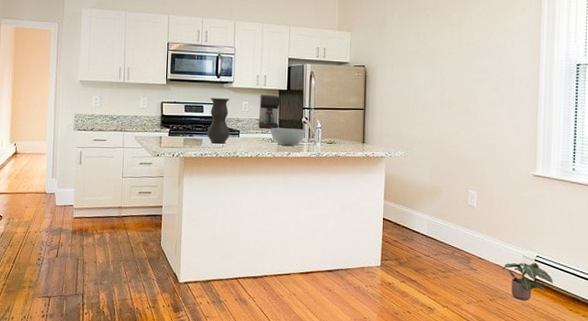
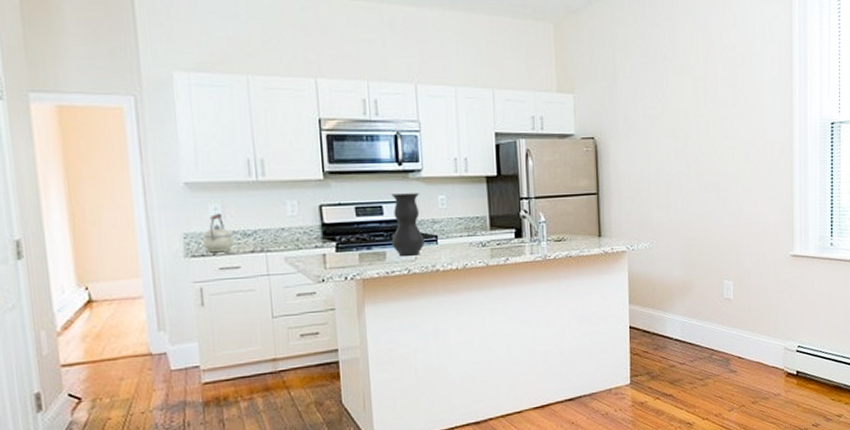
kettle: none [85,102,105,129] -> present [202,212,234,253]
coffee maker: present [258,94,280,130] -> none [461,183,491,231]
bowl: present [270,128,307,146] -> none [479,225,527,250]
potted plant: present [502,262,553,301] -> none [764,353,815,398]

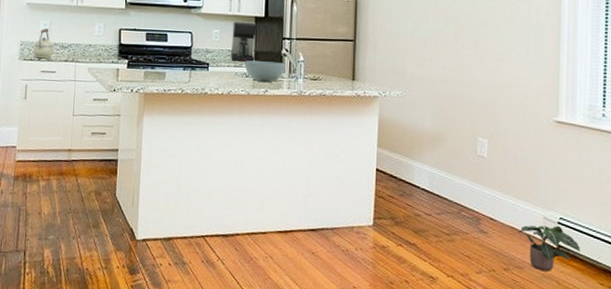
vase: present [391,193,425,256] -> none [171,25,199,78]
coffee maker: none [461,183,491,231] -> present [230,22,256,63]
bowl: none [479,225,527,250] -> present [244,60,287,82]
potted plant: none [764,353,815,398] -> present [519,225,580,272]

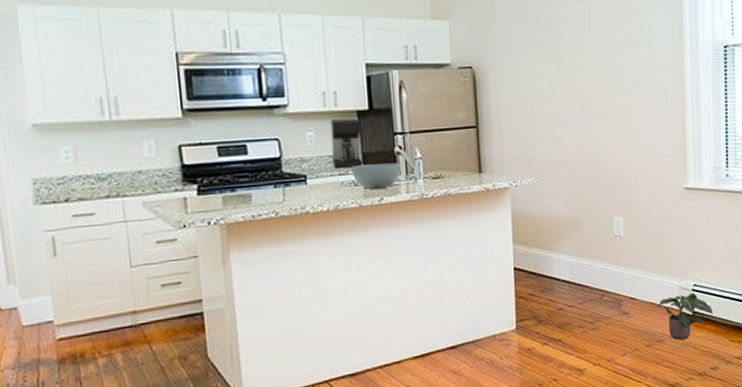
kettle: present [32,28,55,59] -> none [52,155,88,199]

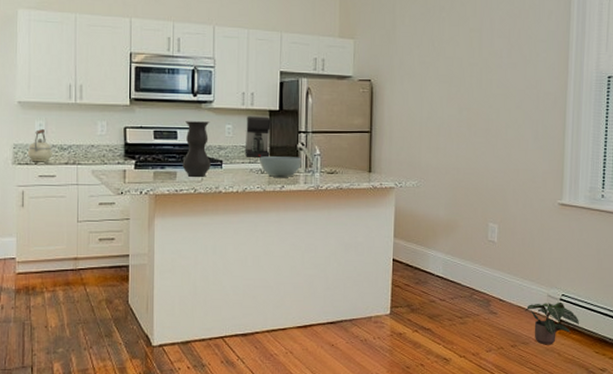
kettle: none [52,155,88,199] -> present [27,128,53,162]
vase: none [256,130,293,198] -> present [182,121,211,177]

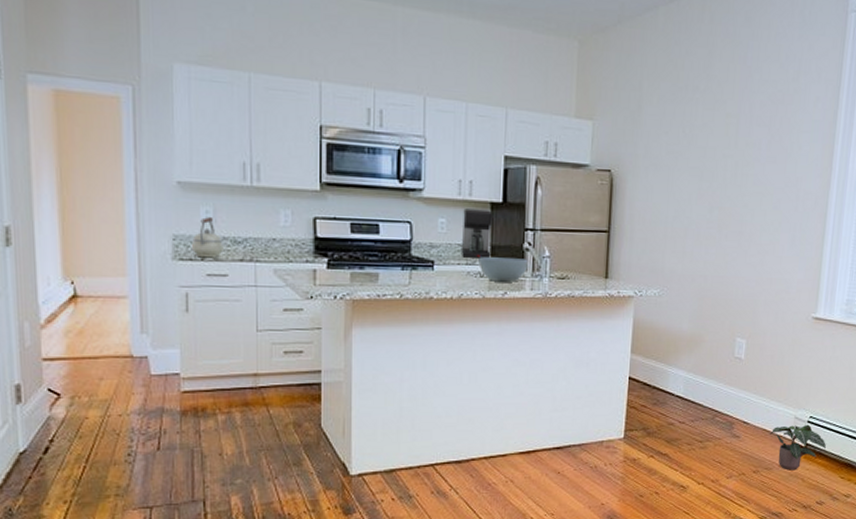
vase: present [182,121,211,177] -> none [385,212,420,280]

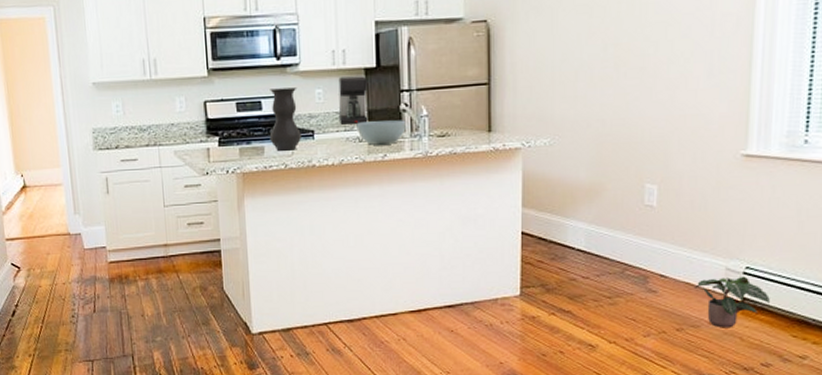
kettle: present [190,216,223,258] -> none [107,109,133,146]
vase: none [385,212,420,280] -> present [269,87,301,151]

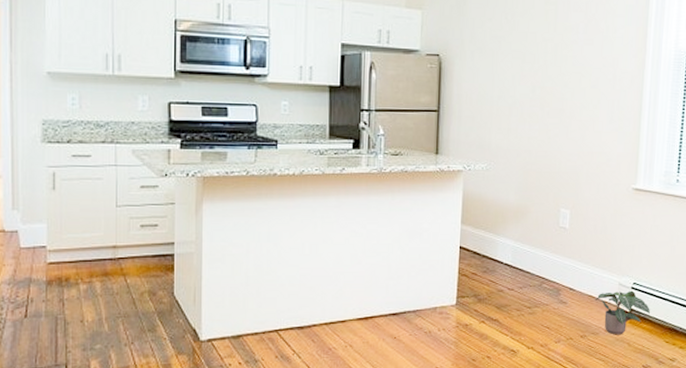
vase: present [269,87,301,151] -> none [233,96,265,158]
coffee maker: present [338,76,368,126] -> none [302,92,331,139]
bowl: present [356,120,407,145] -> none [318,136,365,159]

